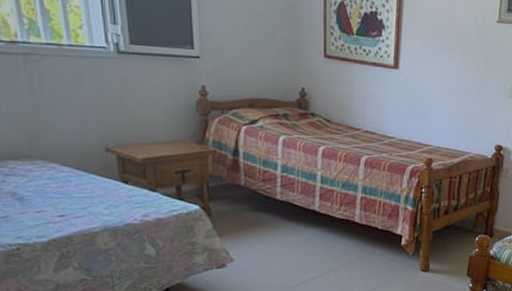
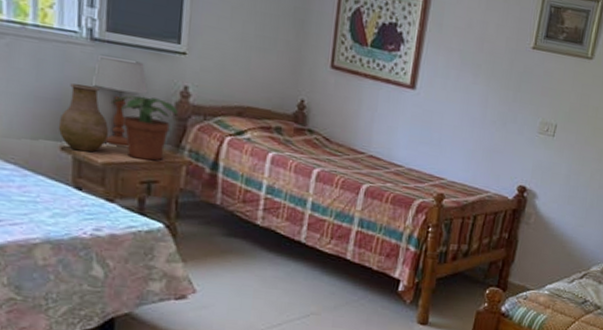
vase: none [101,92,144,151] -> present [58,83,109,153]
table lamp: none [123,67,172,143] -> present [91,57,148,147]
potted plant: none [141,98,199,153] -> present [110,95,178,161]

